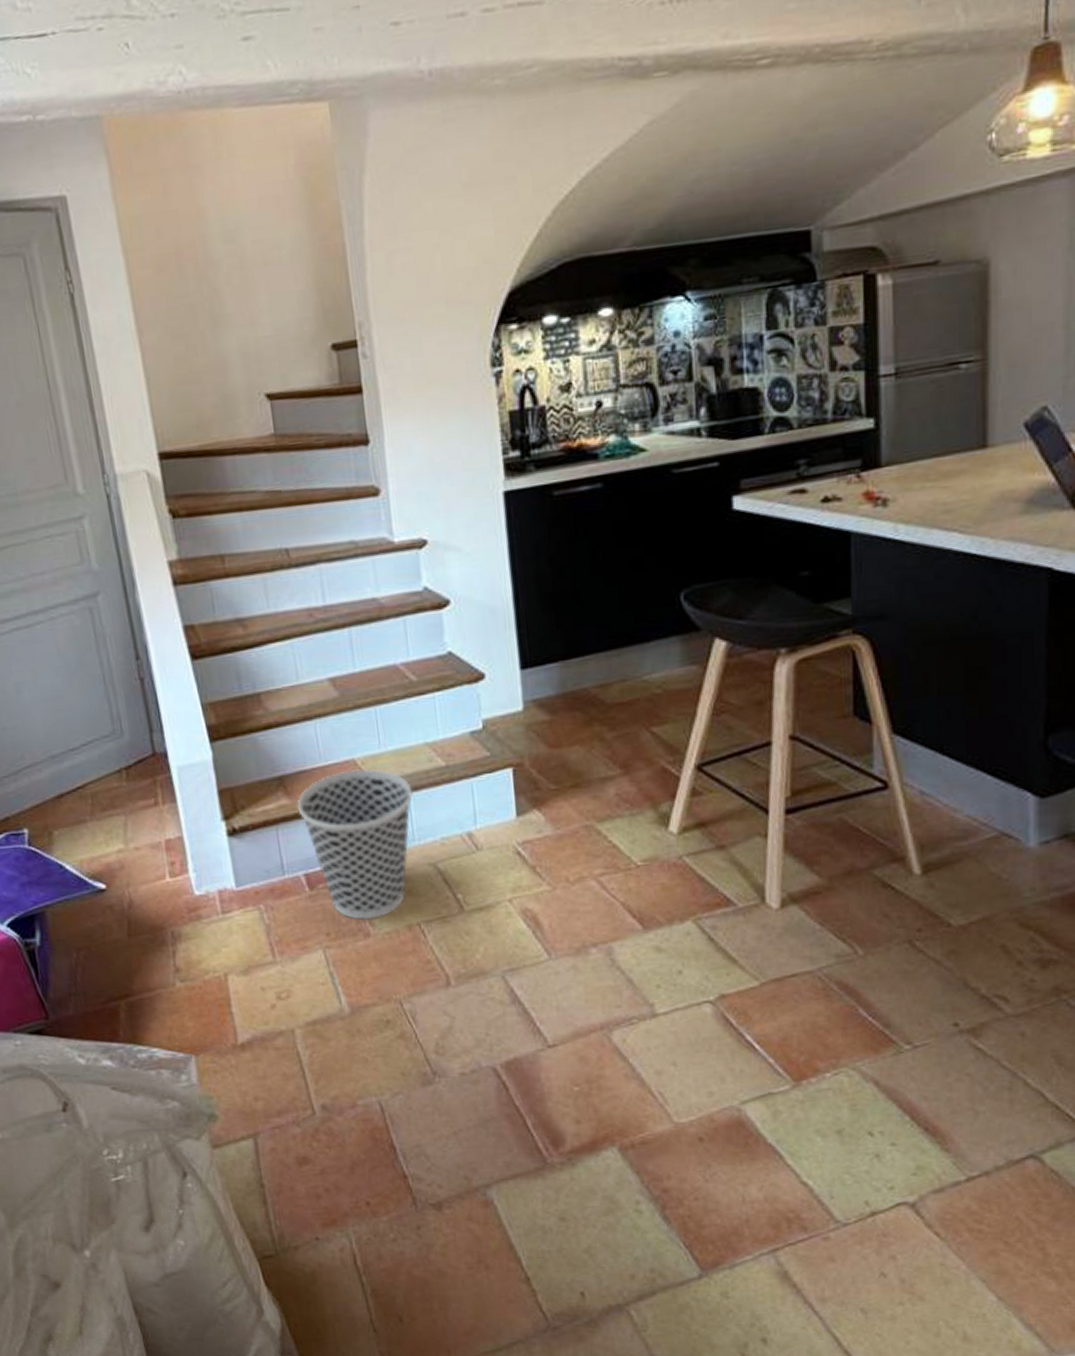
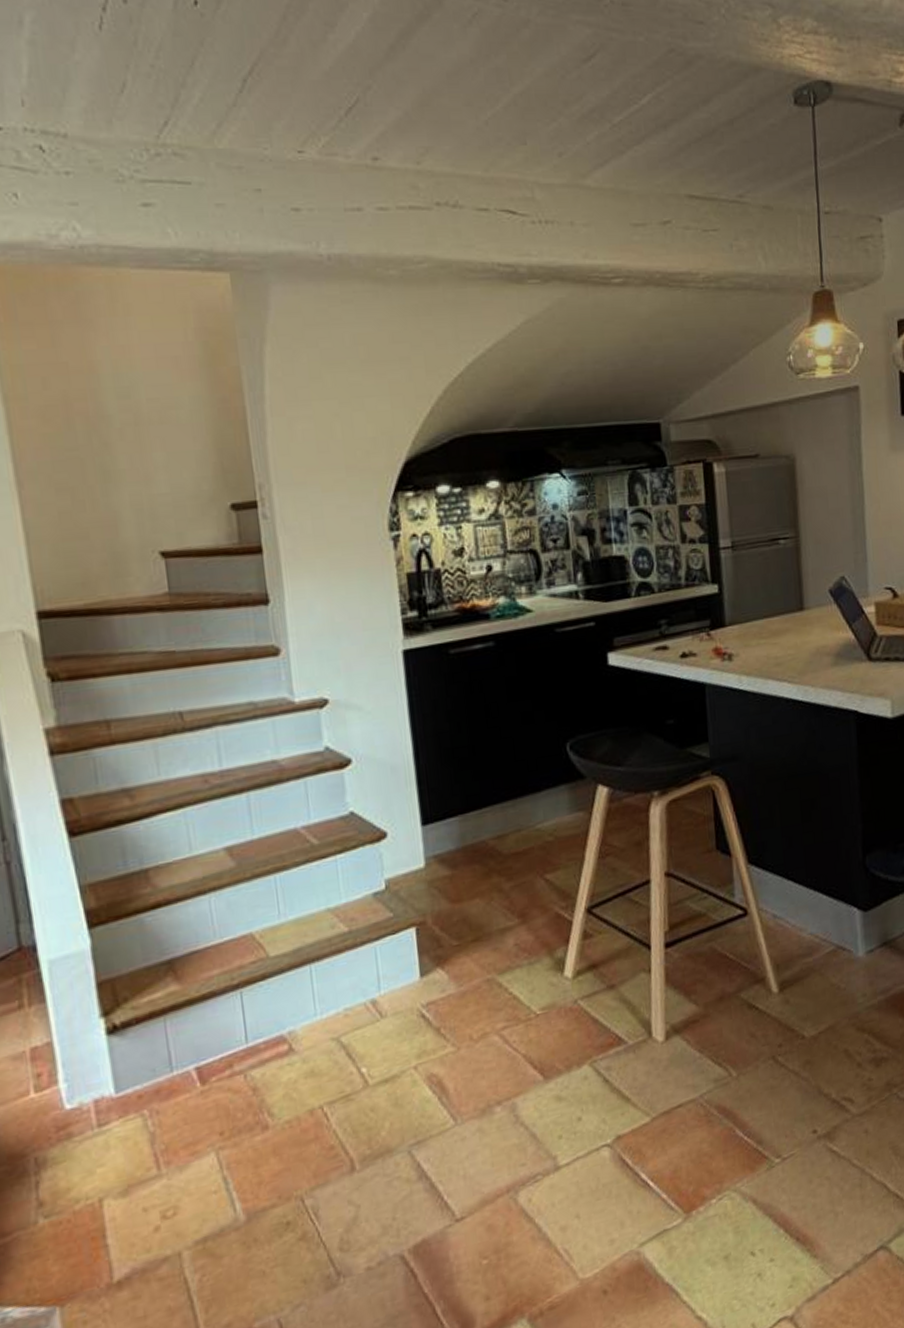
wastebasket: present [297,769,413,921] -> none [188,942,315,1112]

